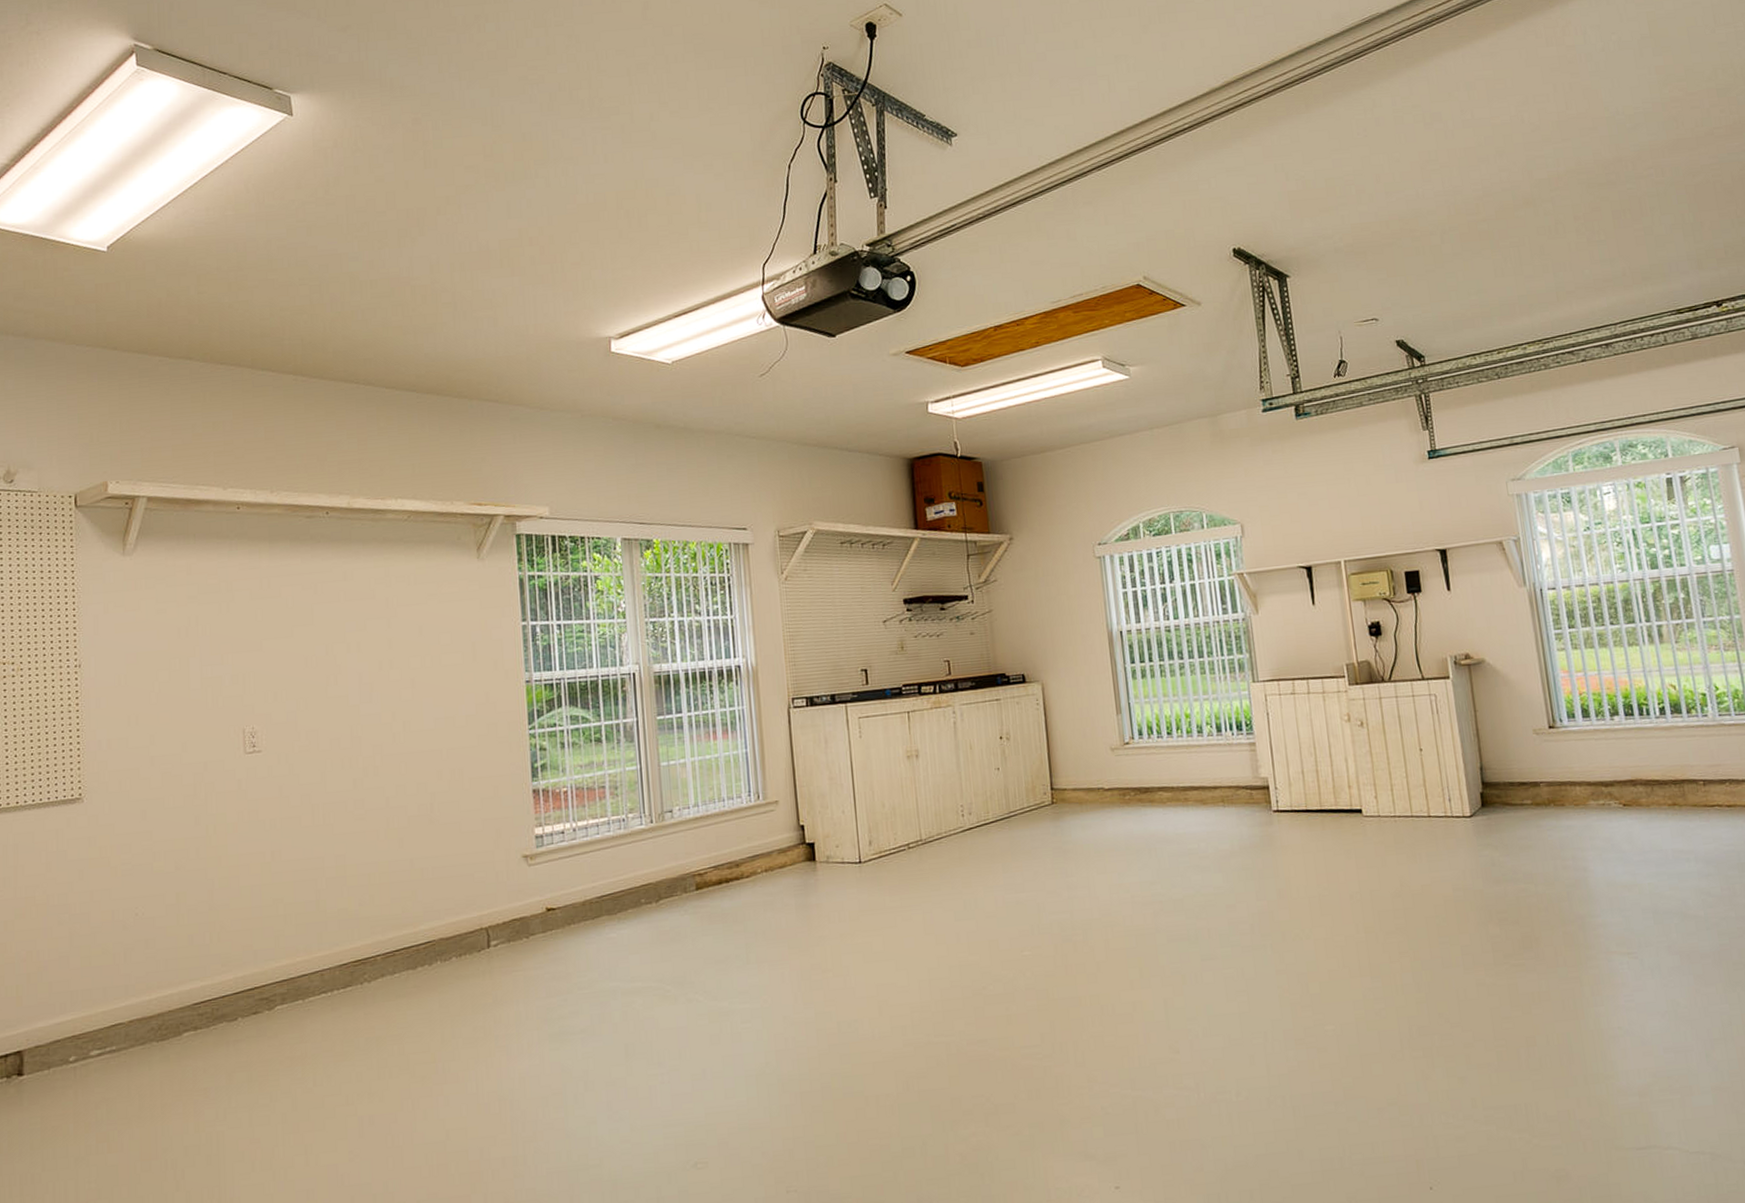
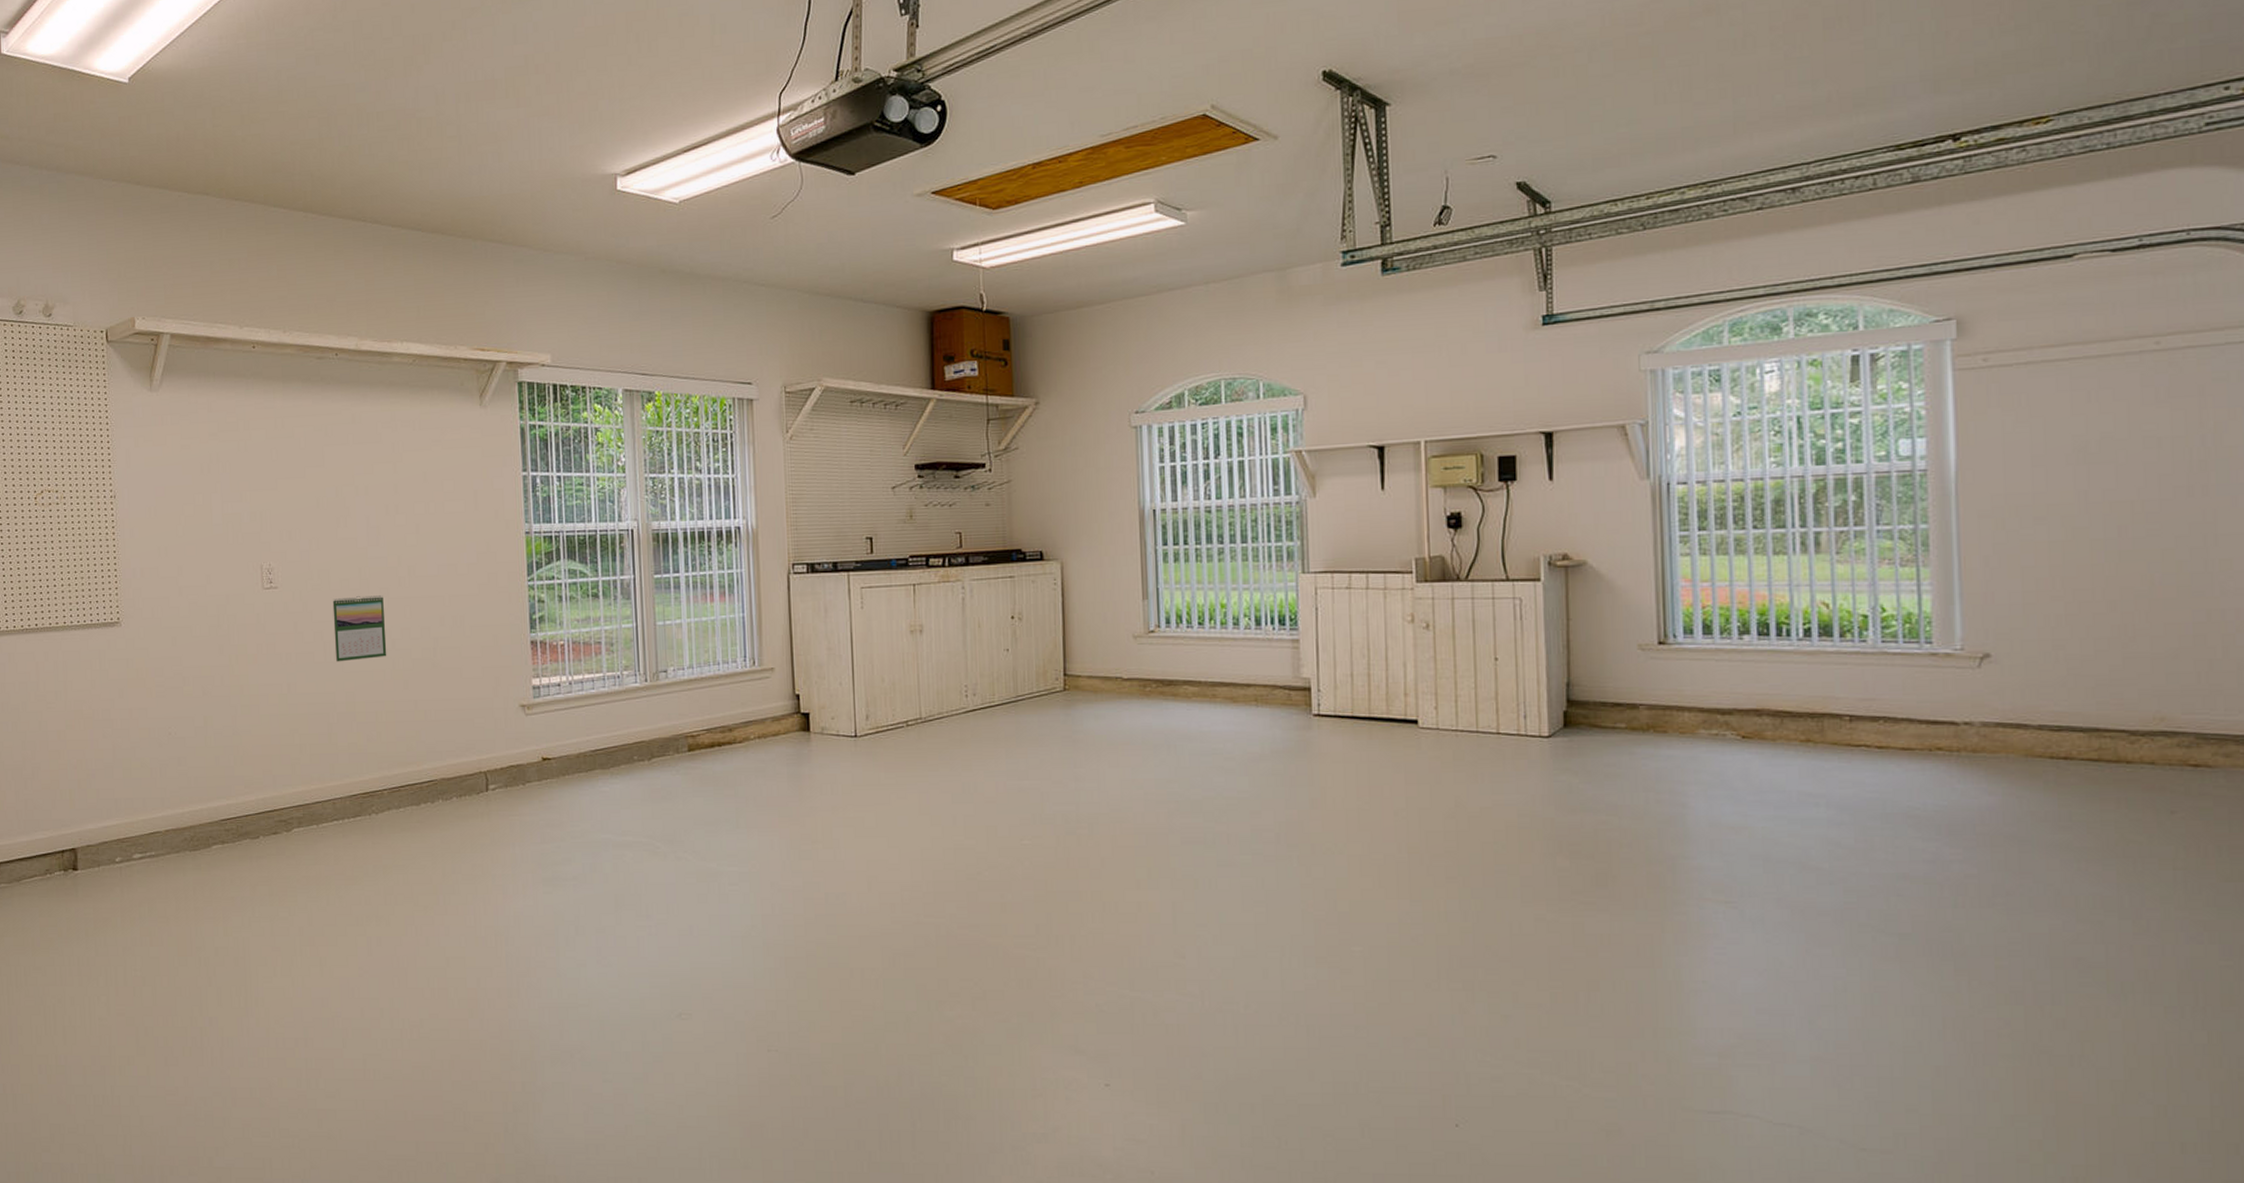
calendar: none [321,752,381,825] -> present [332,595,387,662]

